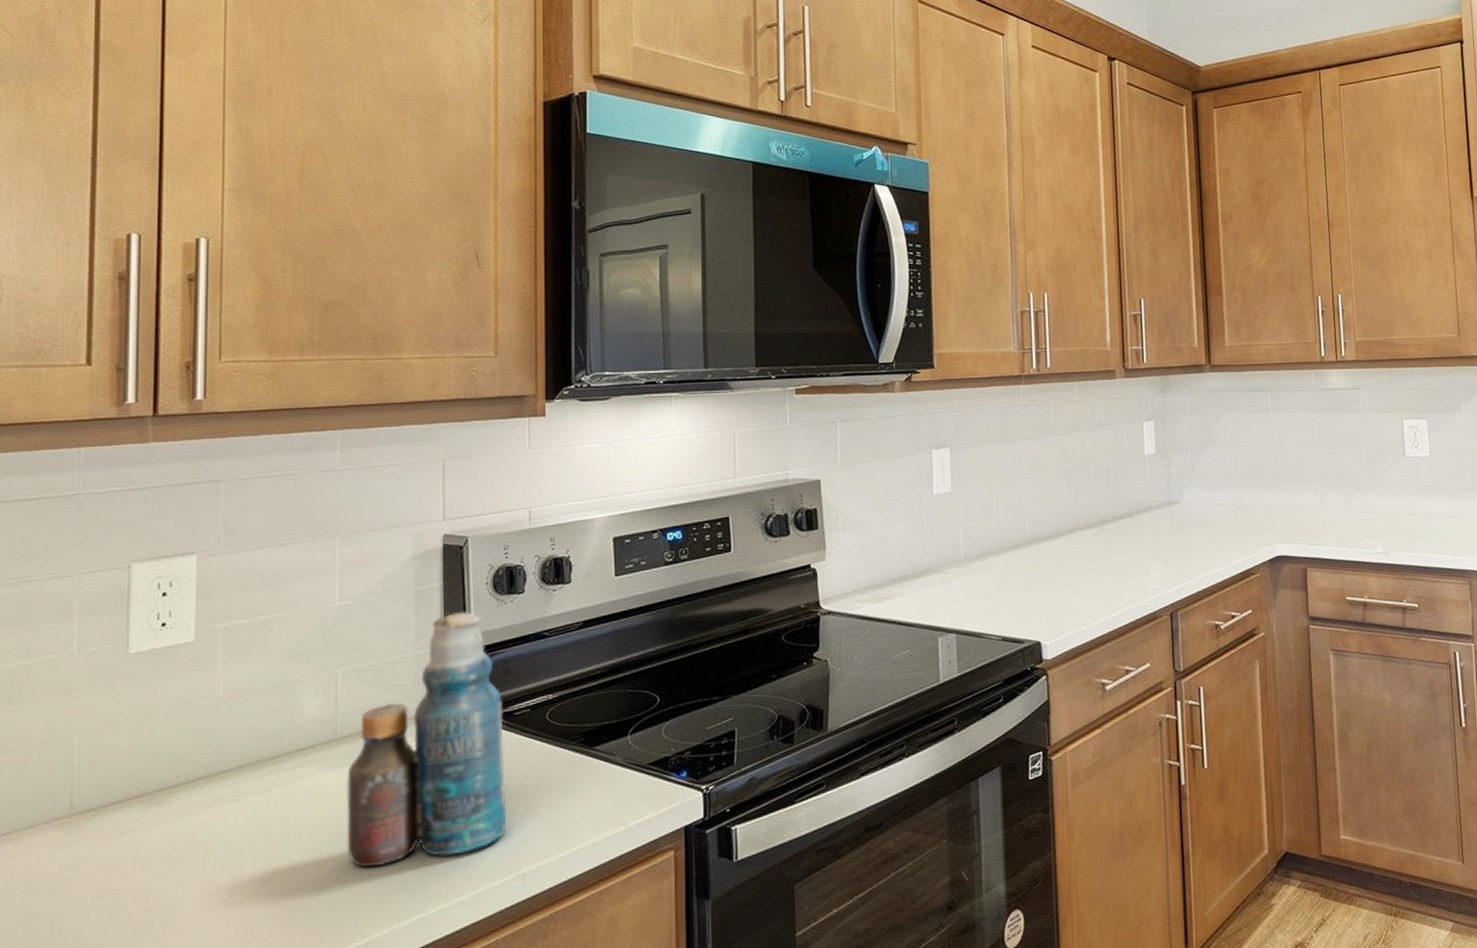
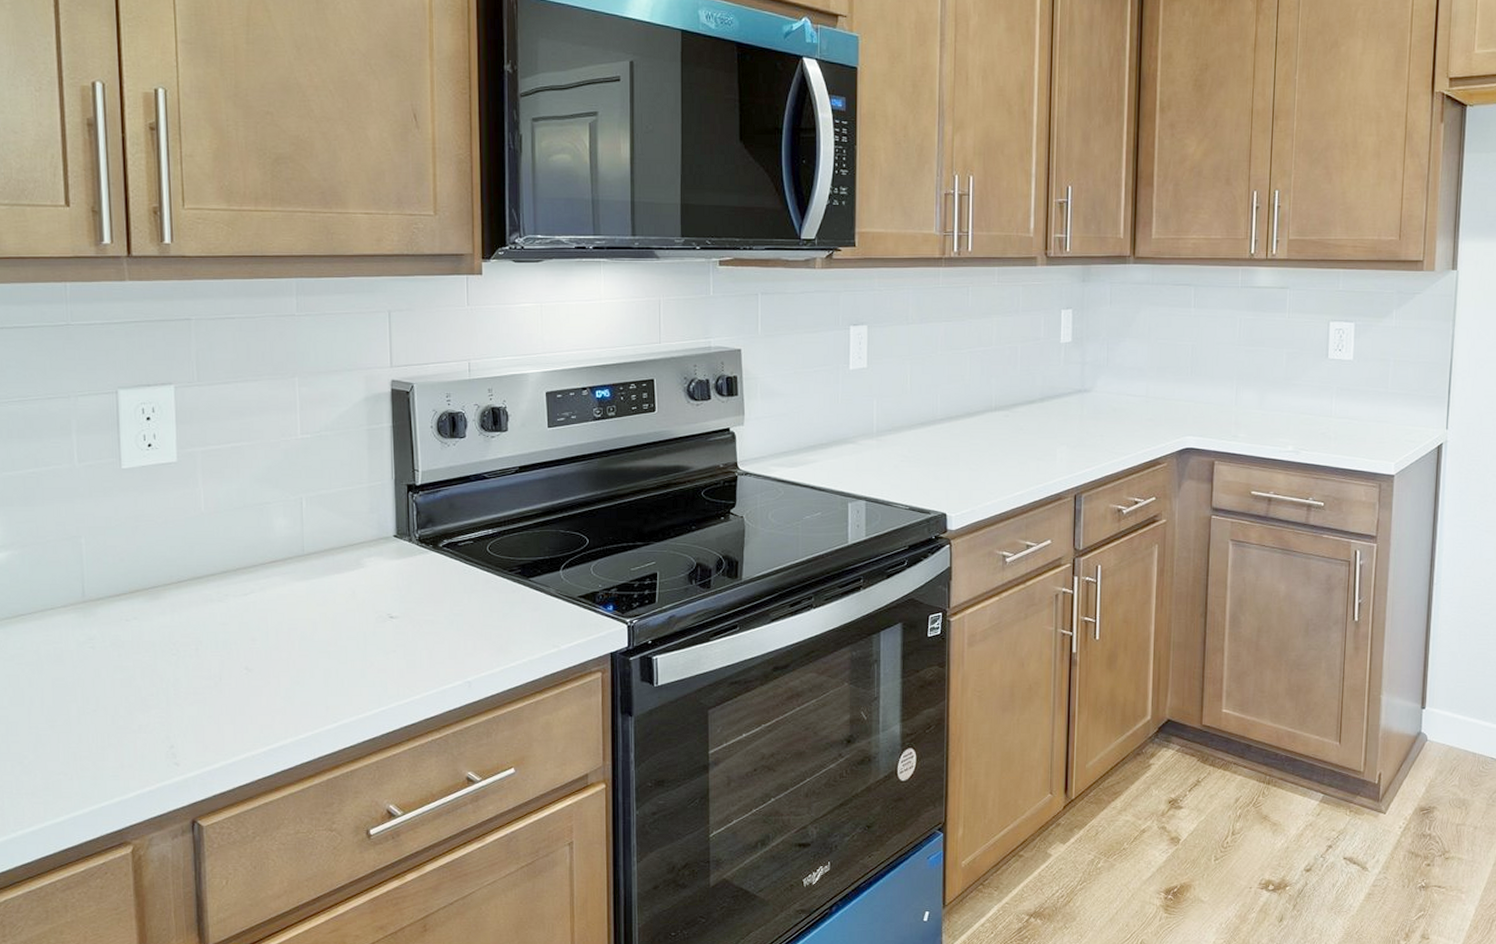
bottle: present [347,611,507,868] -> none [314,450,454,665]

